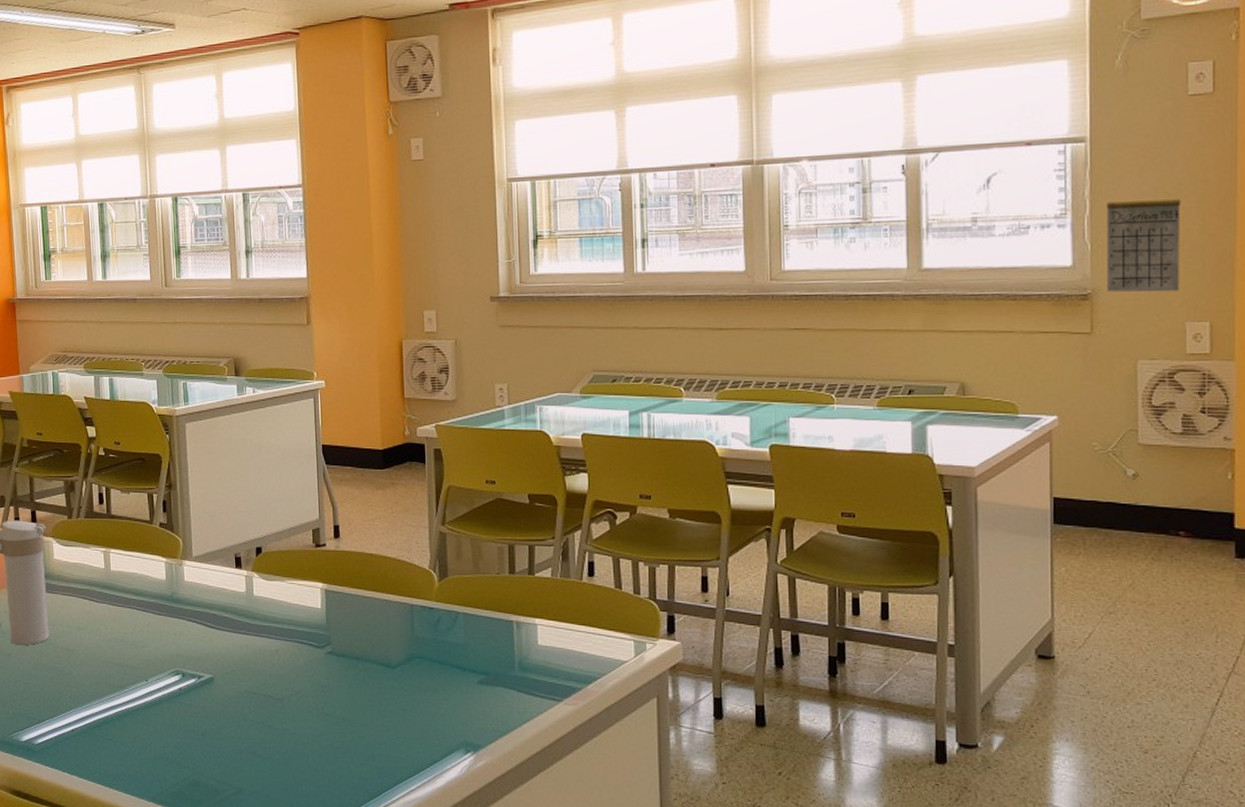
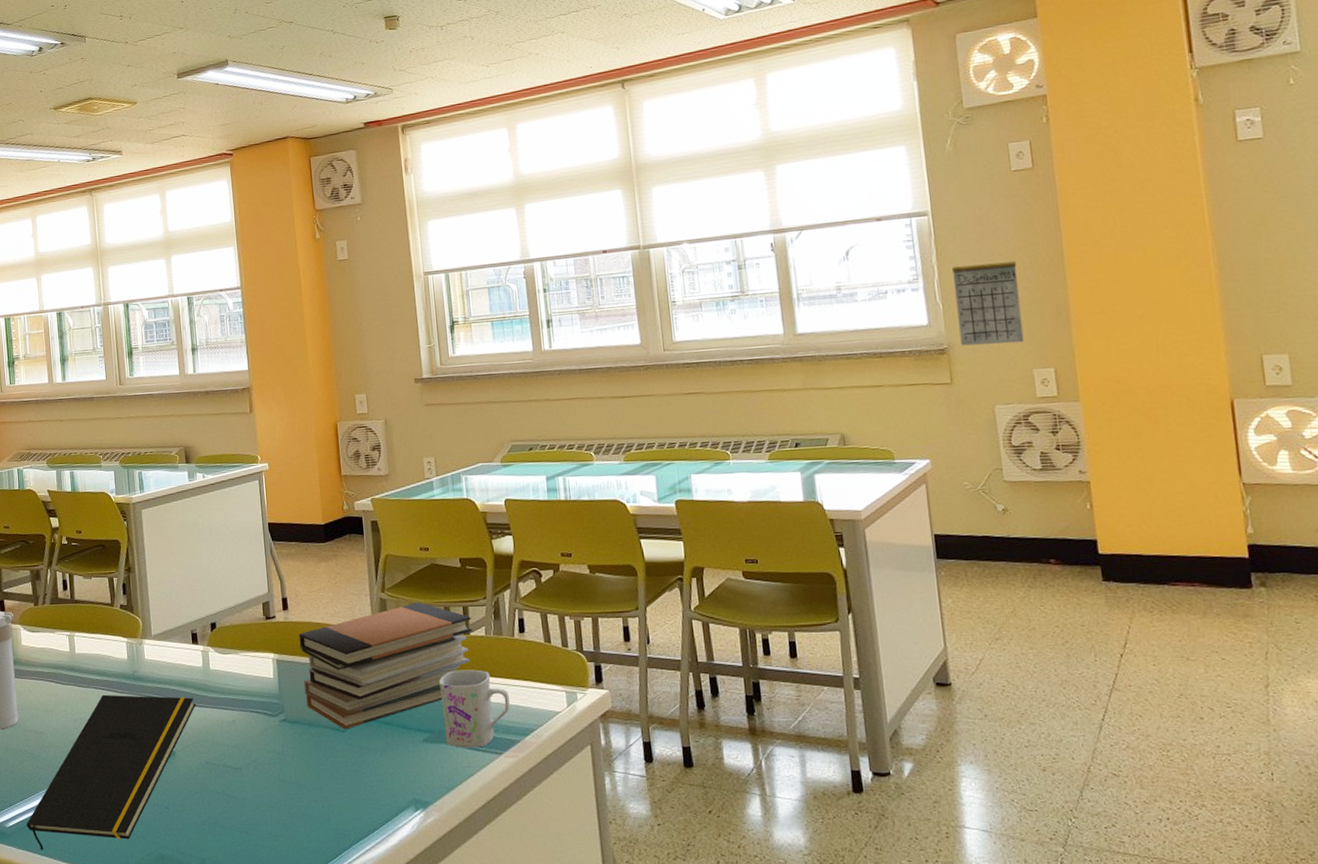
notepad: none [56,615,237,769] -> present [26,694,196,850]
book stack: none [350,537,538,666] -> present [299,601,472,730]
mug: none [498,611,573,693] -> present [438,669,510,748]

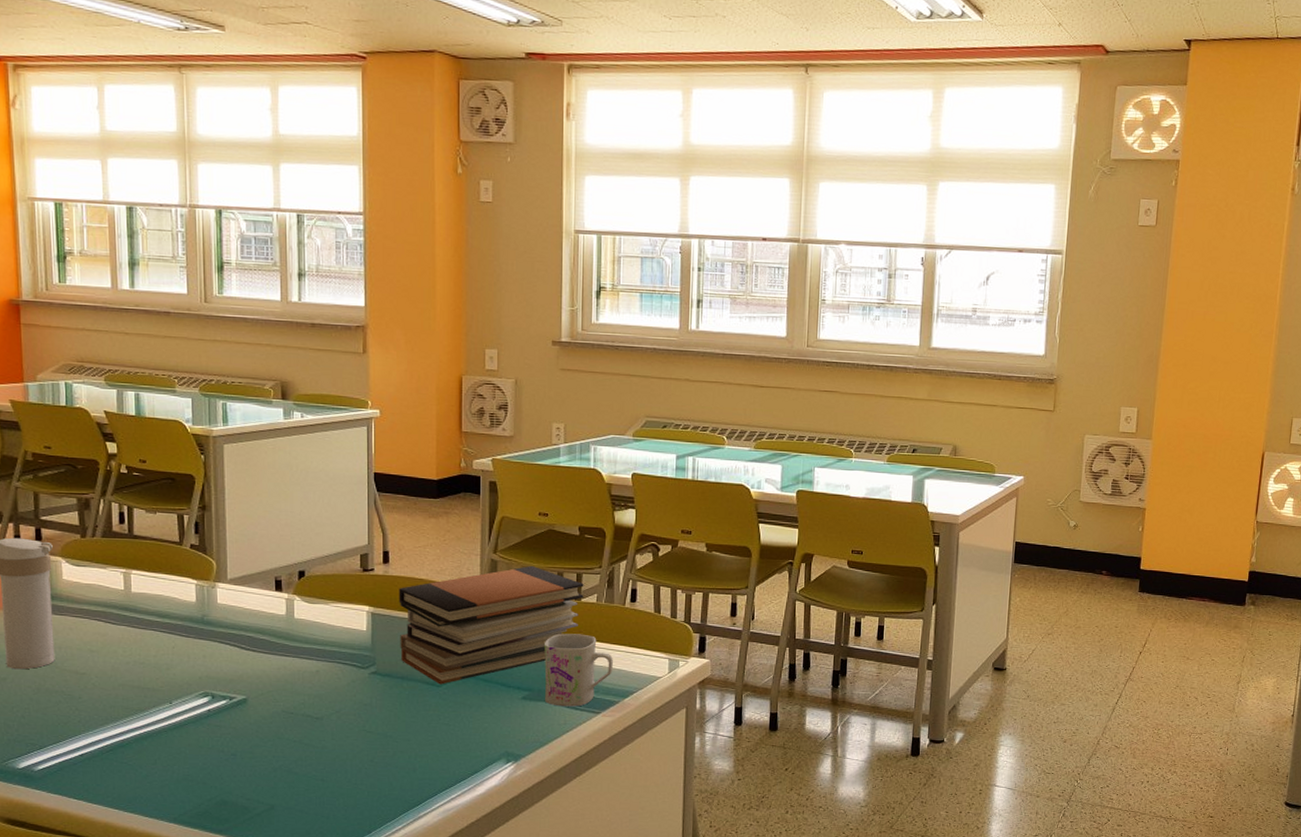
notepad: present [26,694,196,850] -> none [60,637,275,795]
calendar: present [952,261,1024,346] -> none [1068,306,1126,382]

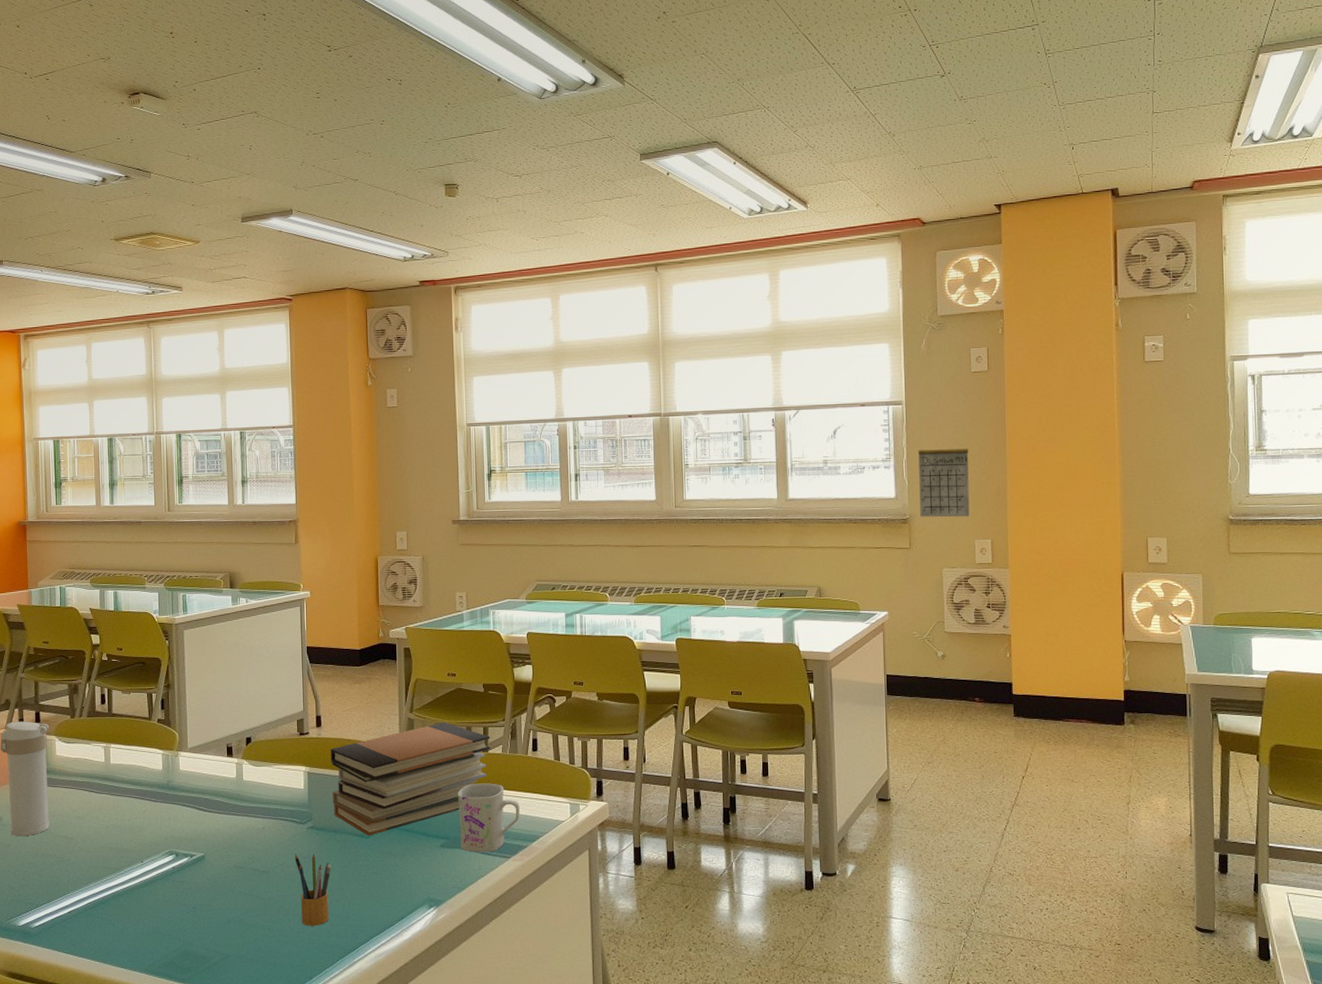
pencil box: none [353,701,396,778] -> present [294,854,331,926]
calendar: none [1068,306,1126,382] -> present [918,448,970,518]

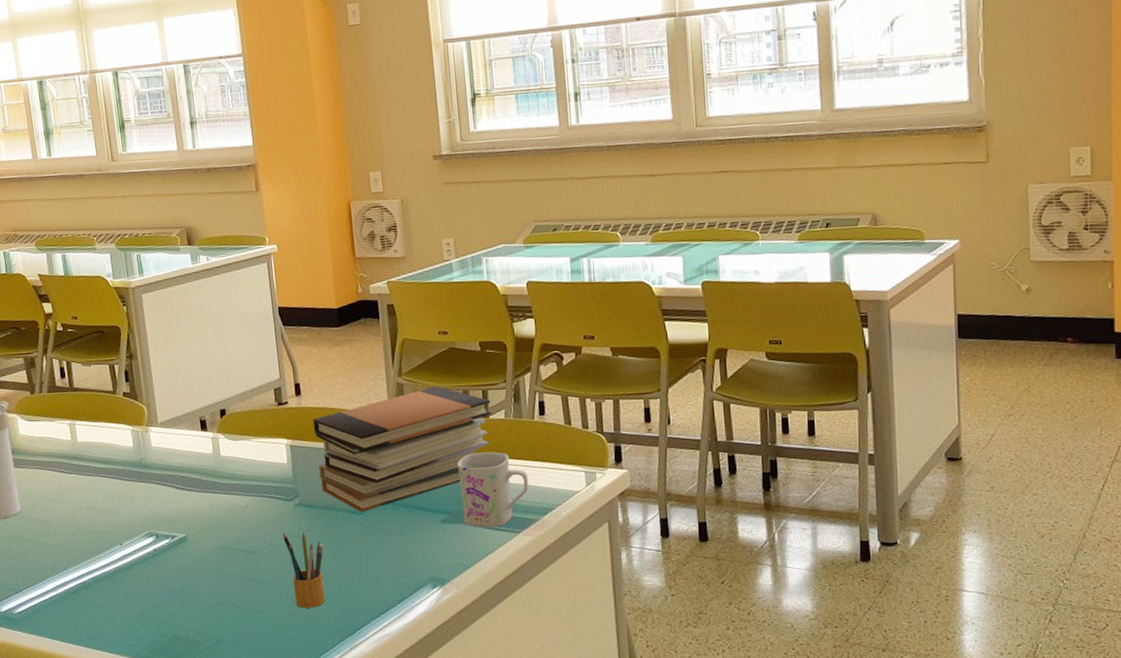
calendar: present [918,448,970,518] -> none [998,34,1064,123]

